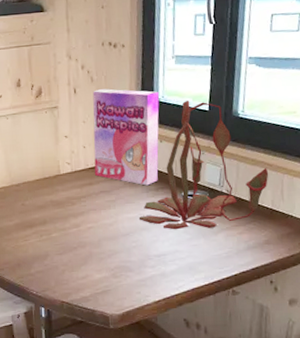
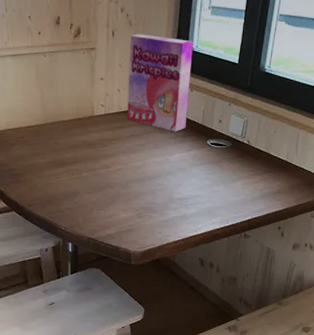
plant: present [140,101,269,230] -> none [166,52,287,176]

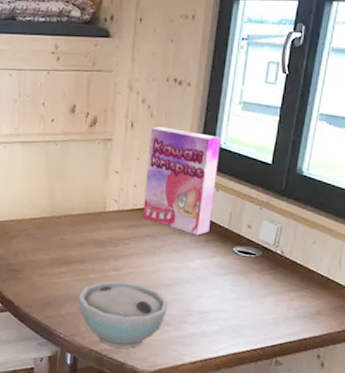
bowl: none [75,177,154,235] -> present [78,281,169,349]

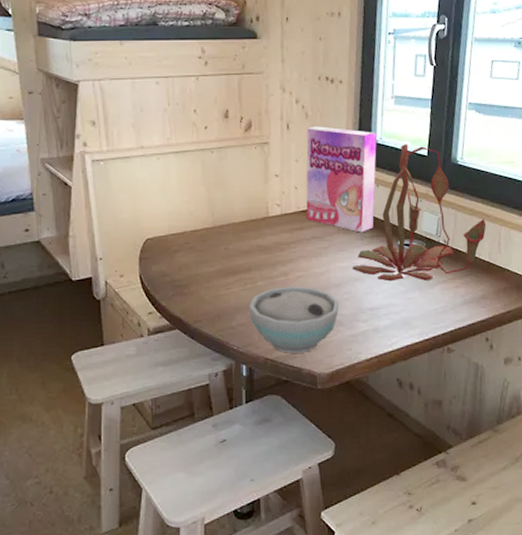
plant: none [185,151,328,290] -> present [353,144,487,282]

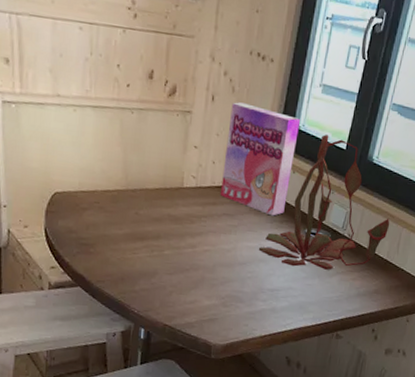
bowl: present [249,286,340,354] -> none [153,258,242,324]

